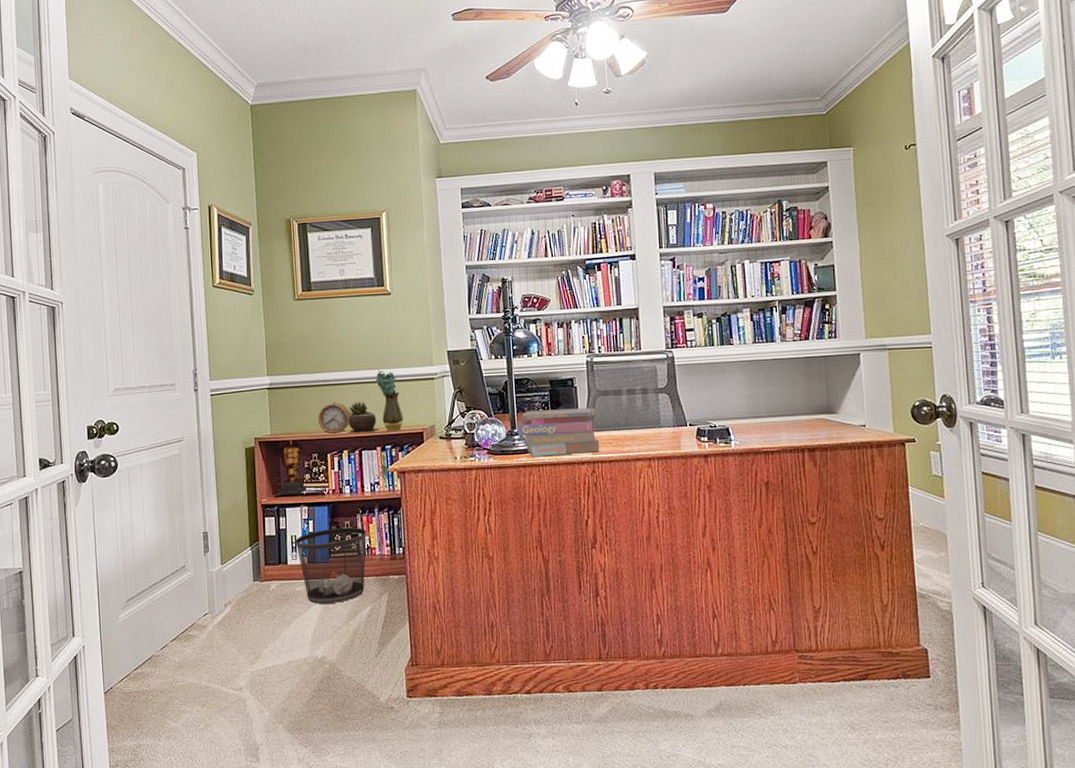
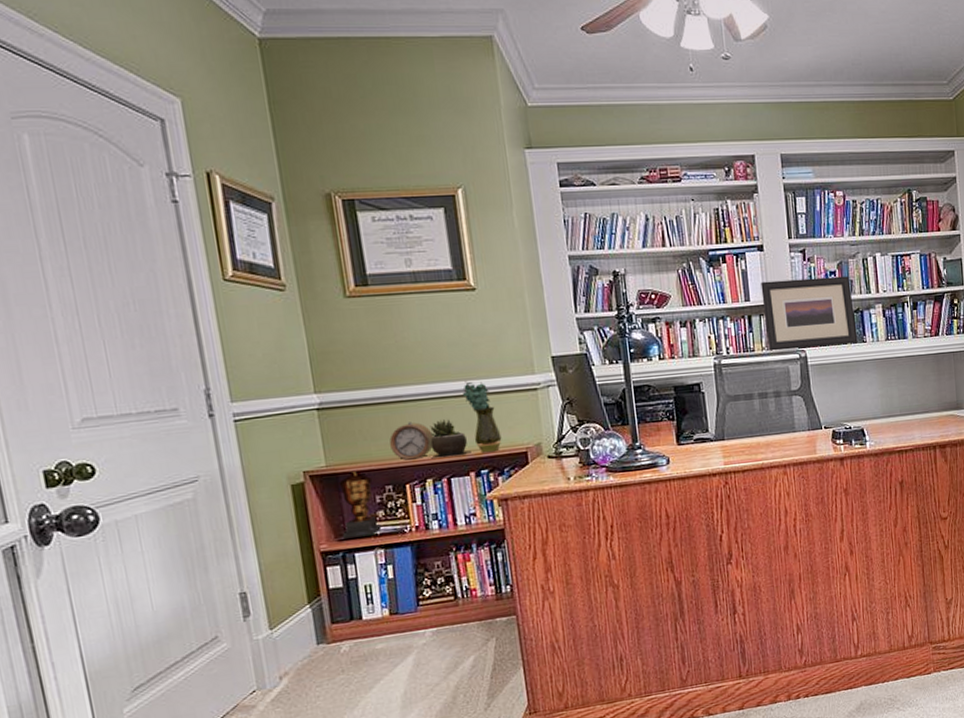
waste bin: present [295,527,367,604] -> none [370,567,466,661]
books: present [517,407,600,457] -> none [639,414,733,472]
picture frame: none [632,282,725,351] -> present [760,276,858,351]

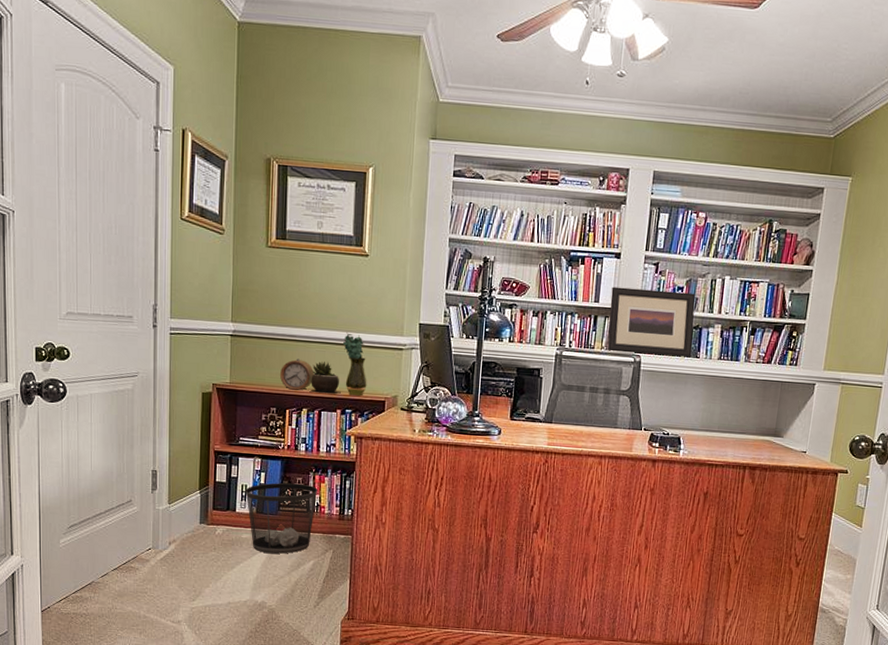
award: present [338,463,382,539] -> none [233,384,262,446]
waste bin: none [370,567,466,661] -> present [245,482,318,554]

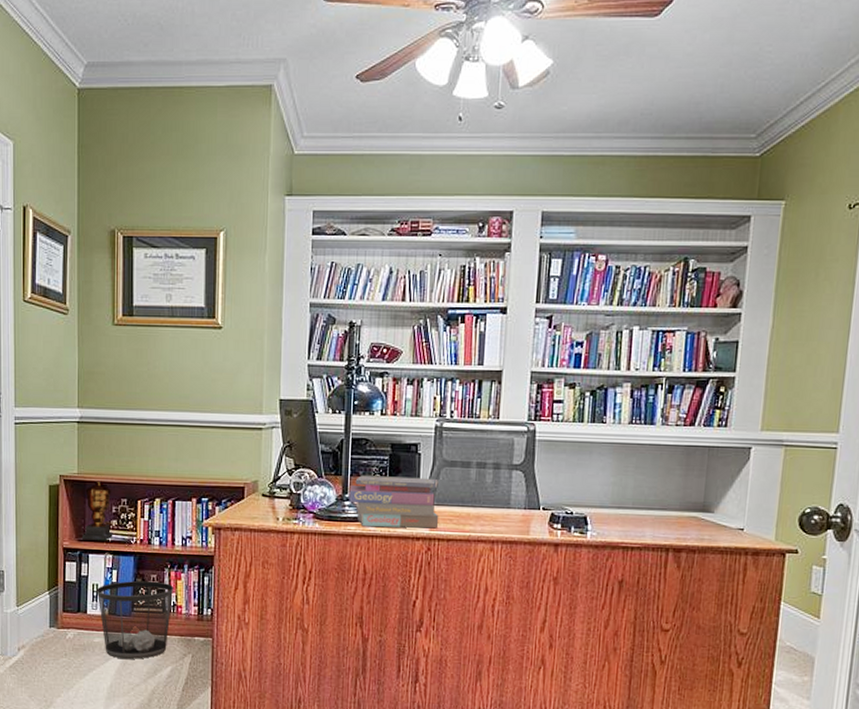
award: none [233,384,262,446] -> present [82,474,113,541]
clock: present [280,358,314,391] -> none [131,444,166,480]
succulent plant: present [308,361,341,395] -> none [160,446,196,482]
vase: present [343,332,367,397] -> none [197,413,224,483]
books: none [478,394,557,444] -> present [349,475,439,529]
picture frame: present [607,286,696,358] -> none [495,346,598,423]

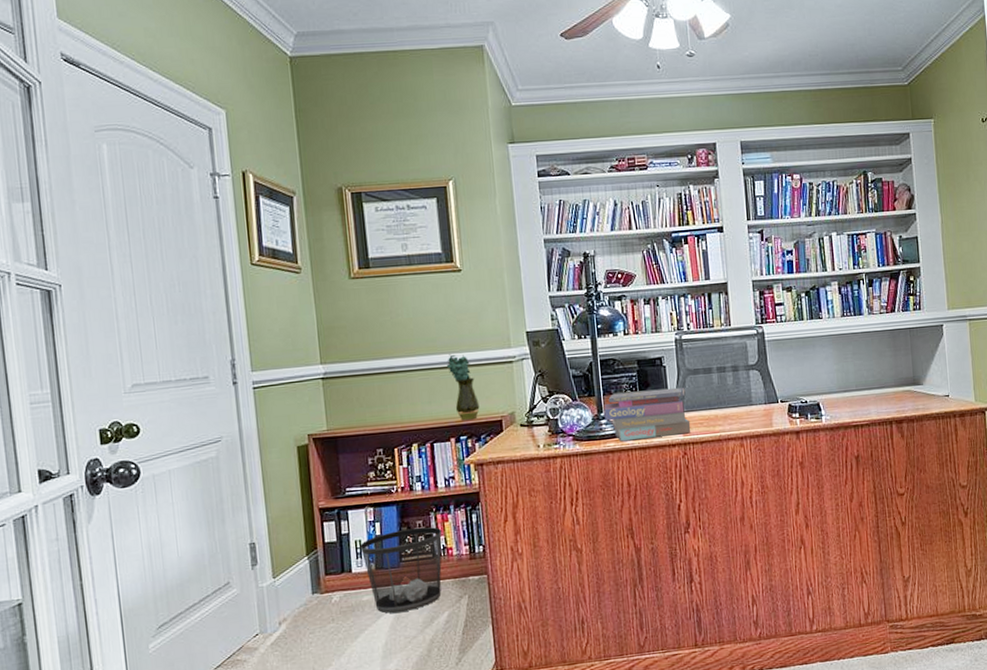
award: present [82,474,113,541] -> none [337,427,372,497]
vase: none [197,413,224,483] -> present [447,354,480,421]

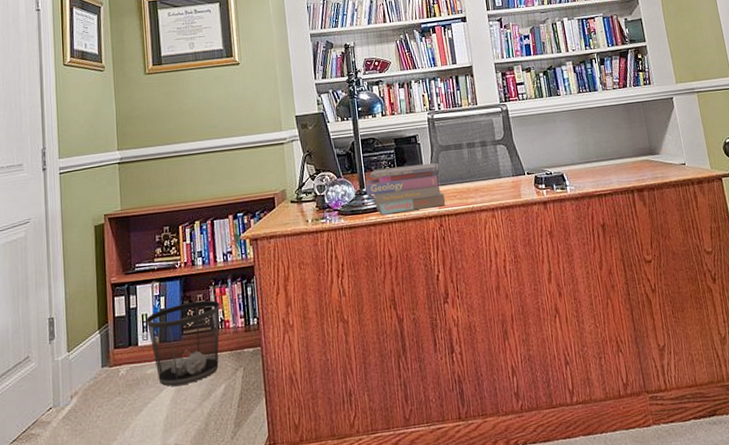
vase: present [447,354,480,421] -> none [226,138,255,199]

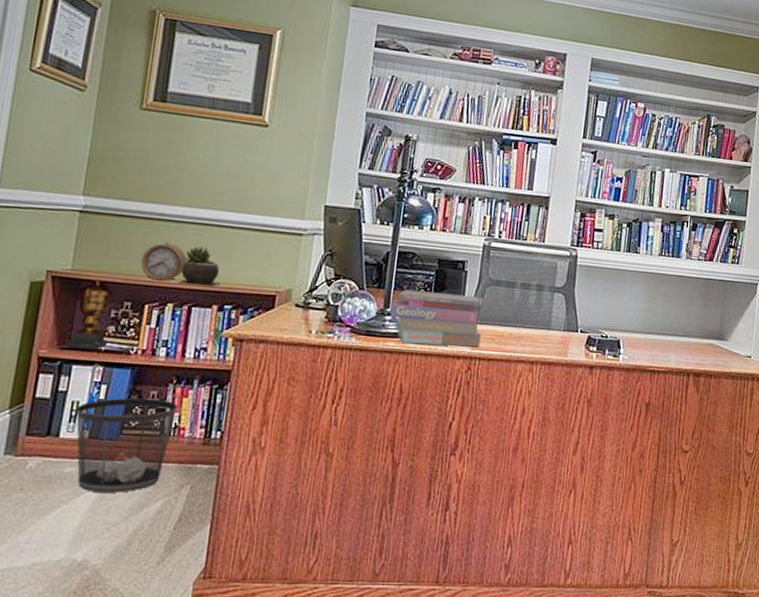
award: none [129,207,159,273] -> present [66,272,112,350]
clock: none [169,172,202,206] -> present [141,242,187,282]
succulent plant: none [198,170,230,204] -> present [176,246,220,287]

